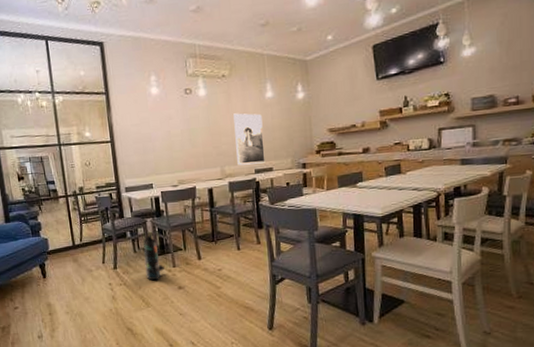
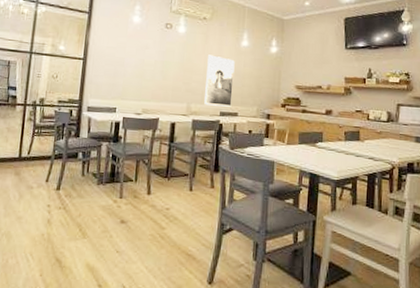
pouch: present [143,233,164,281] -> none [89,158,110,210]

